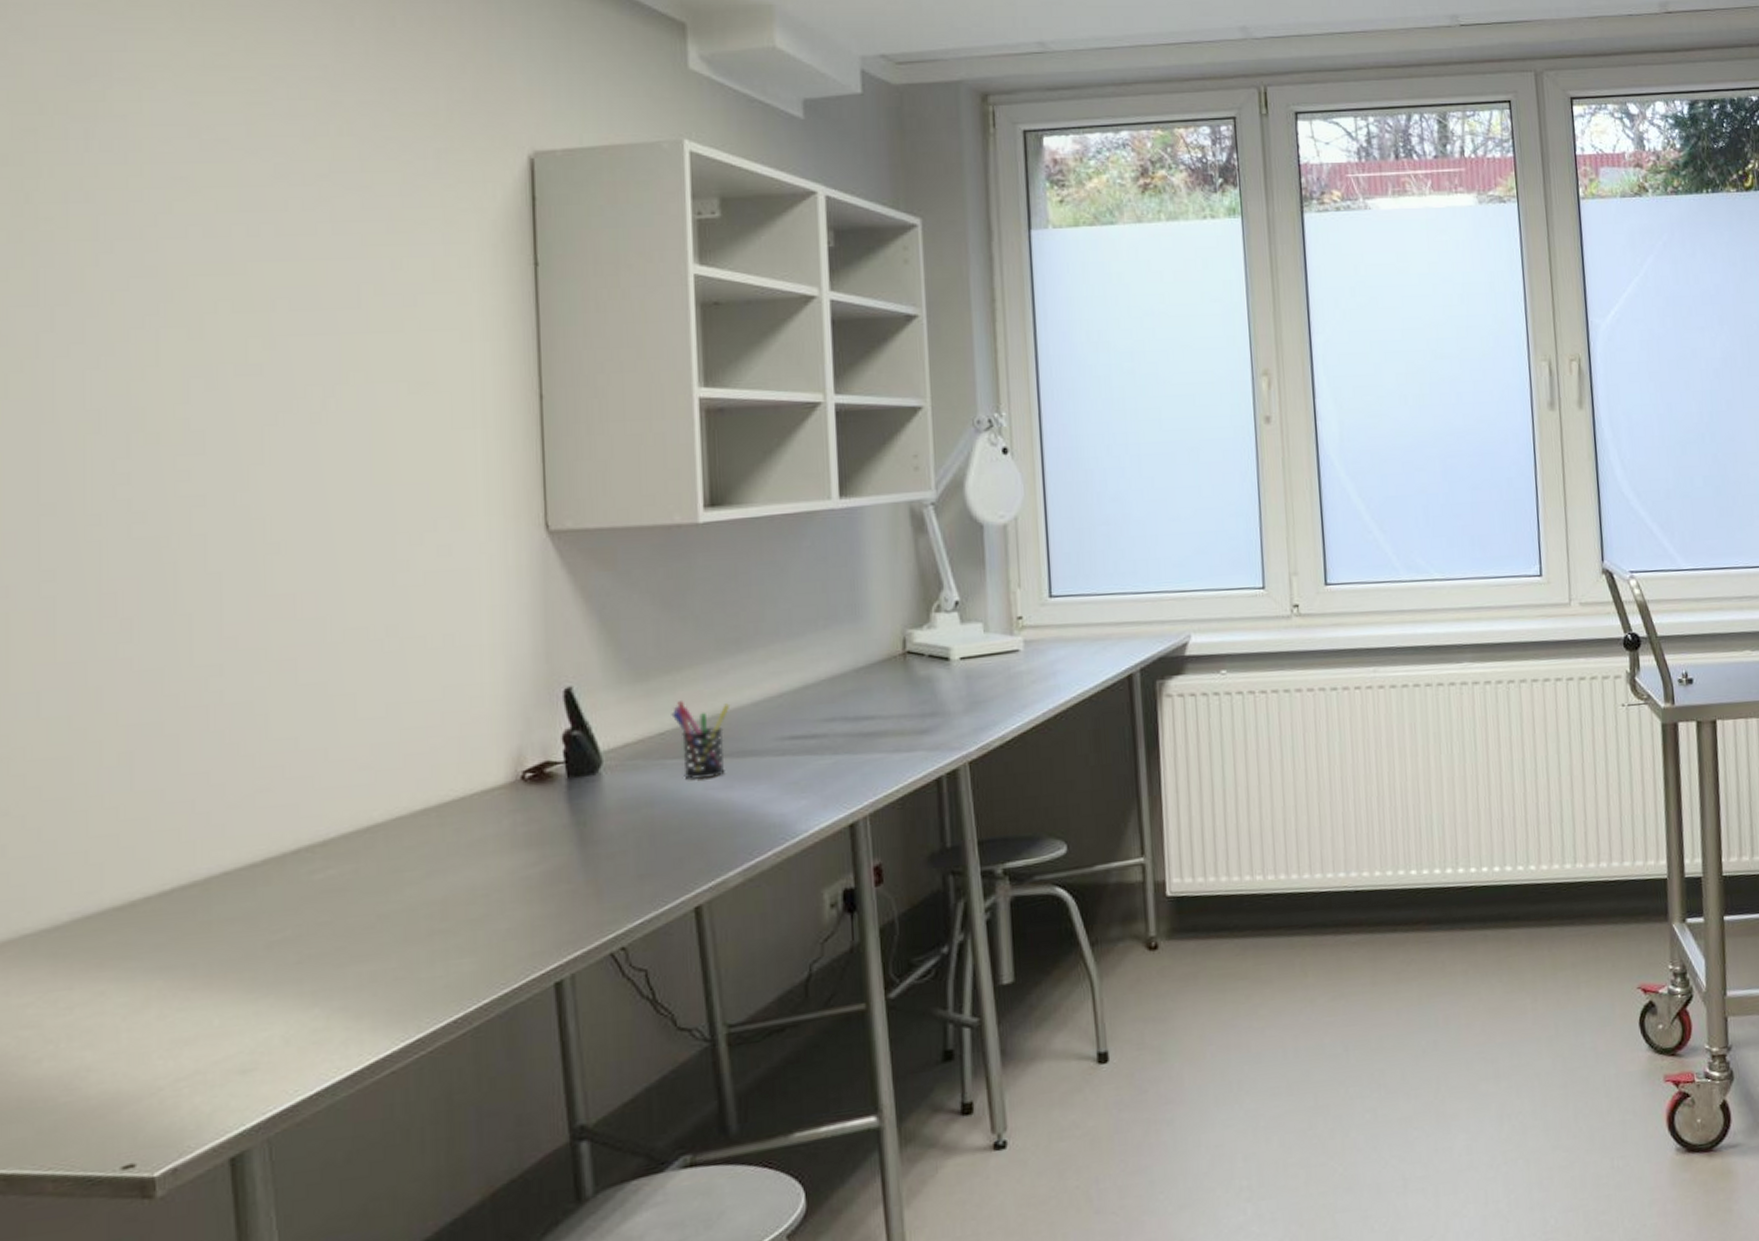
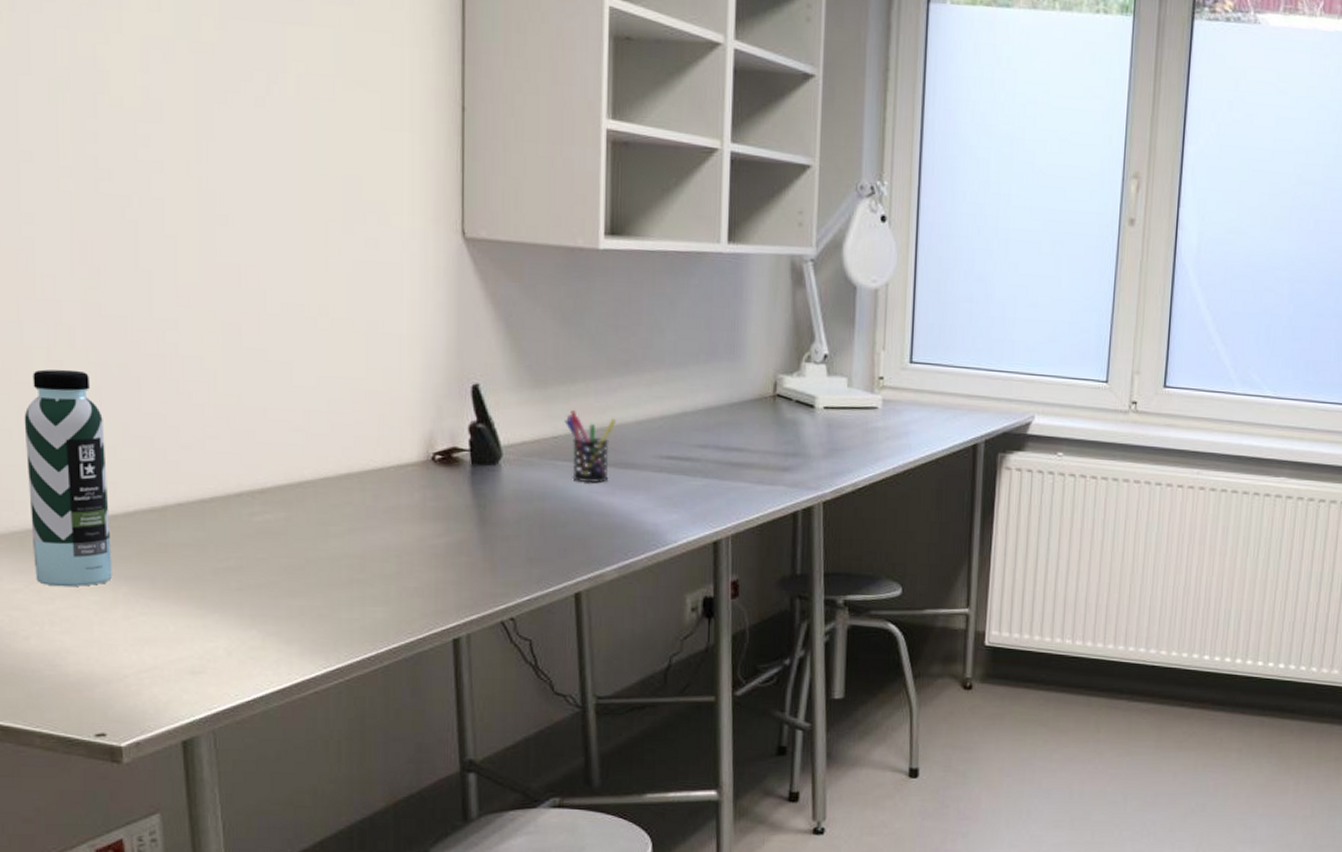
water bottle: none [40,736,144,994] -> present [24,369,112,587]

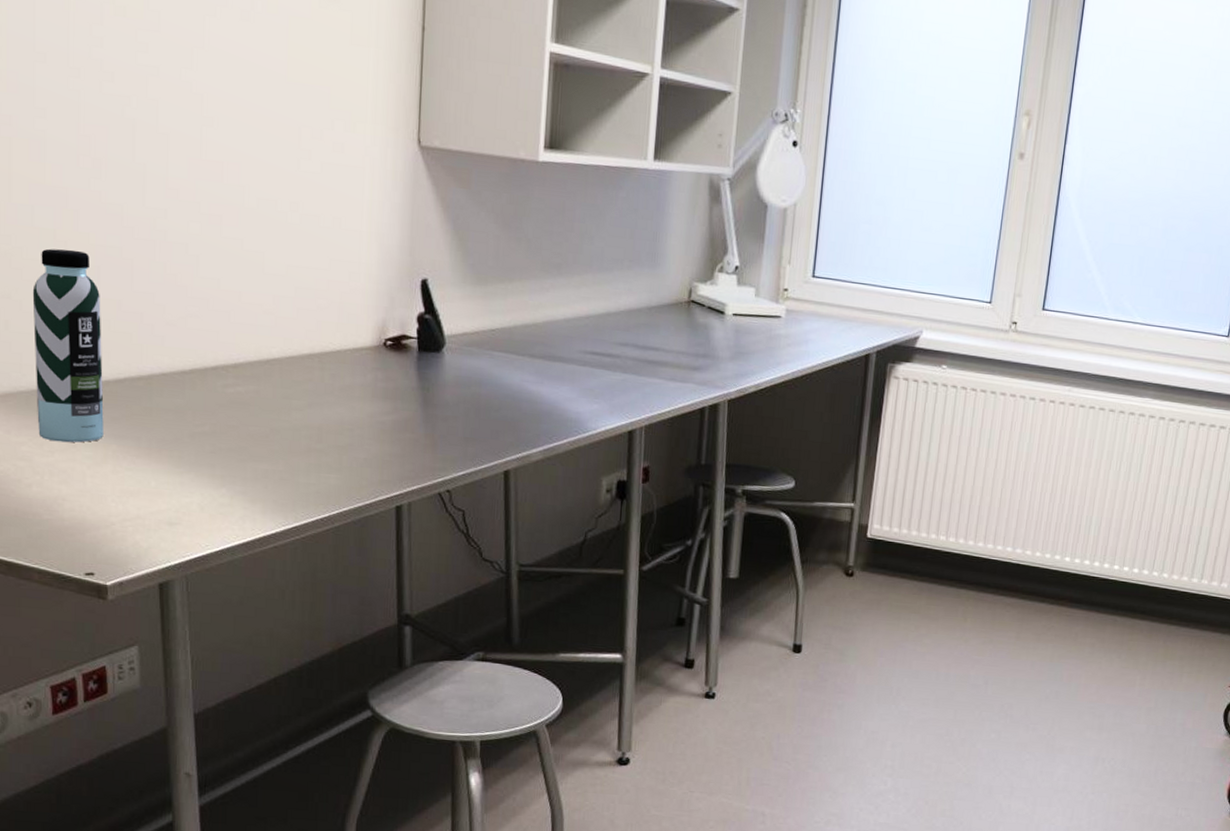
pen holder: present [564,410,617,484] -> none [501,306,548,373]

